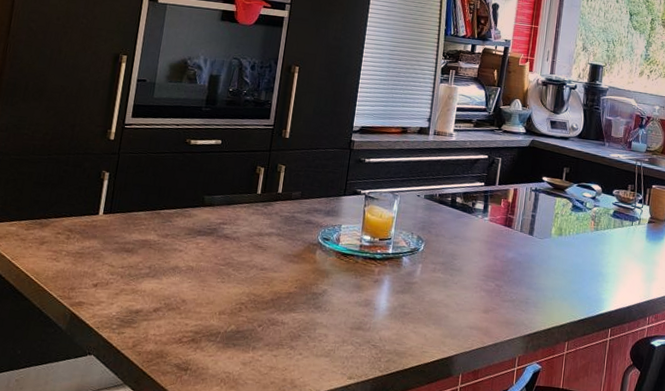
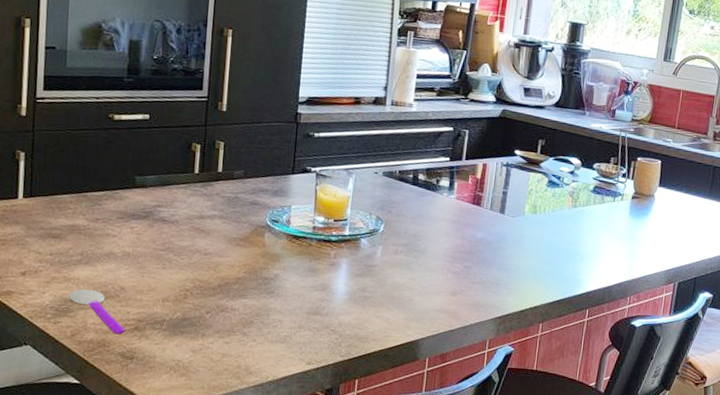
spoon: none [134,301,182,345] -> present [69,289,125,334]

